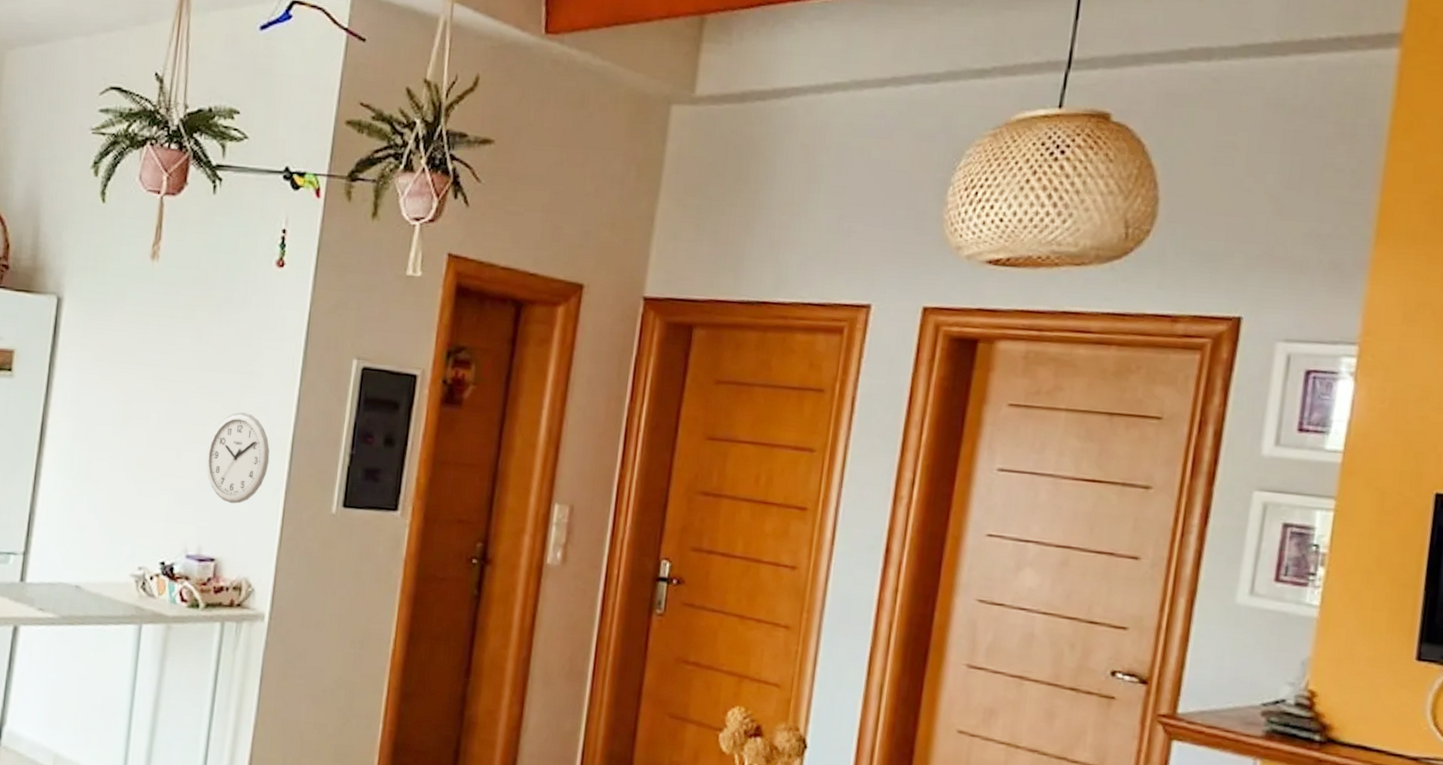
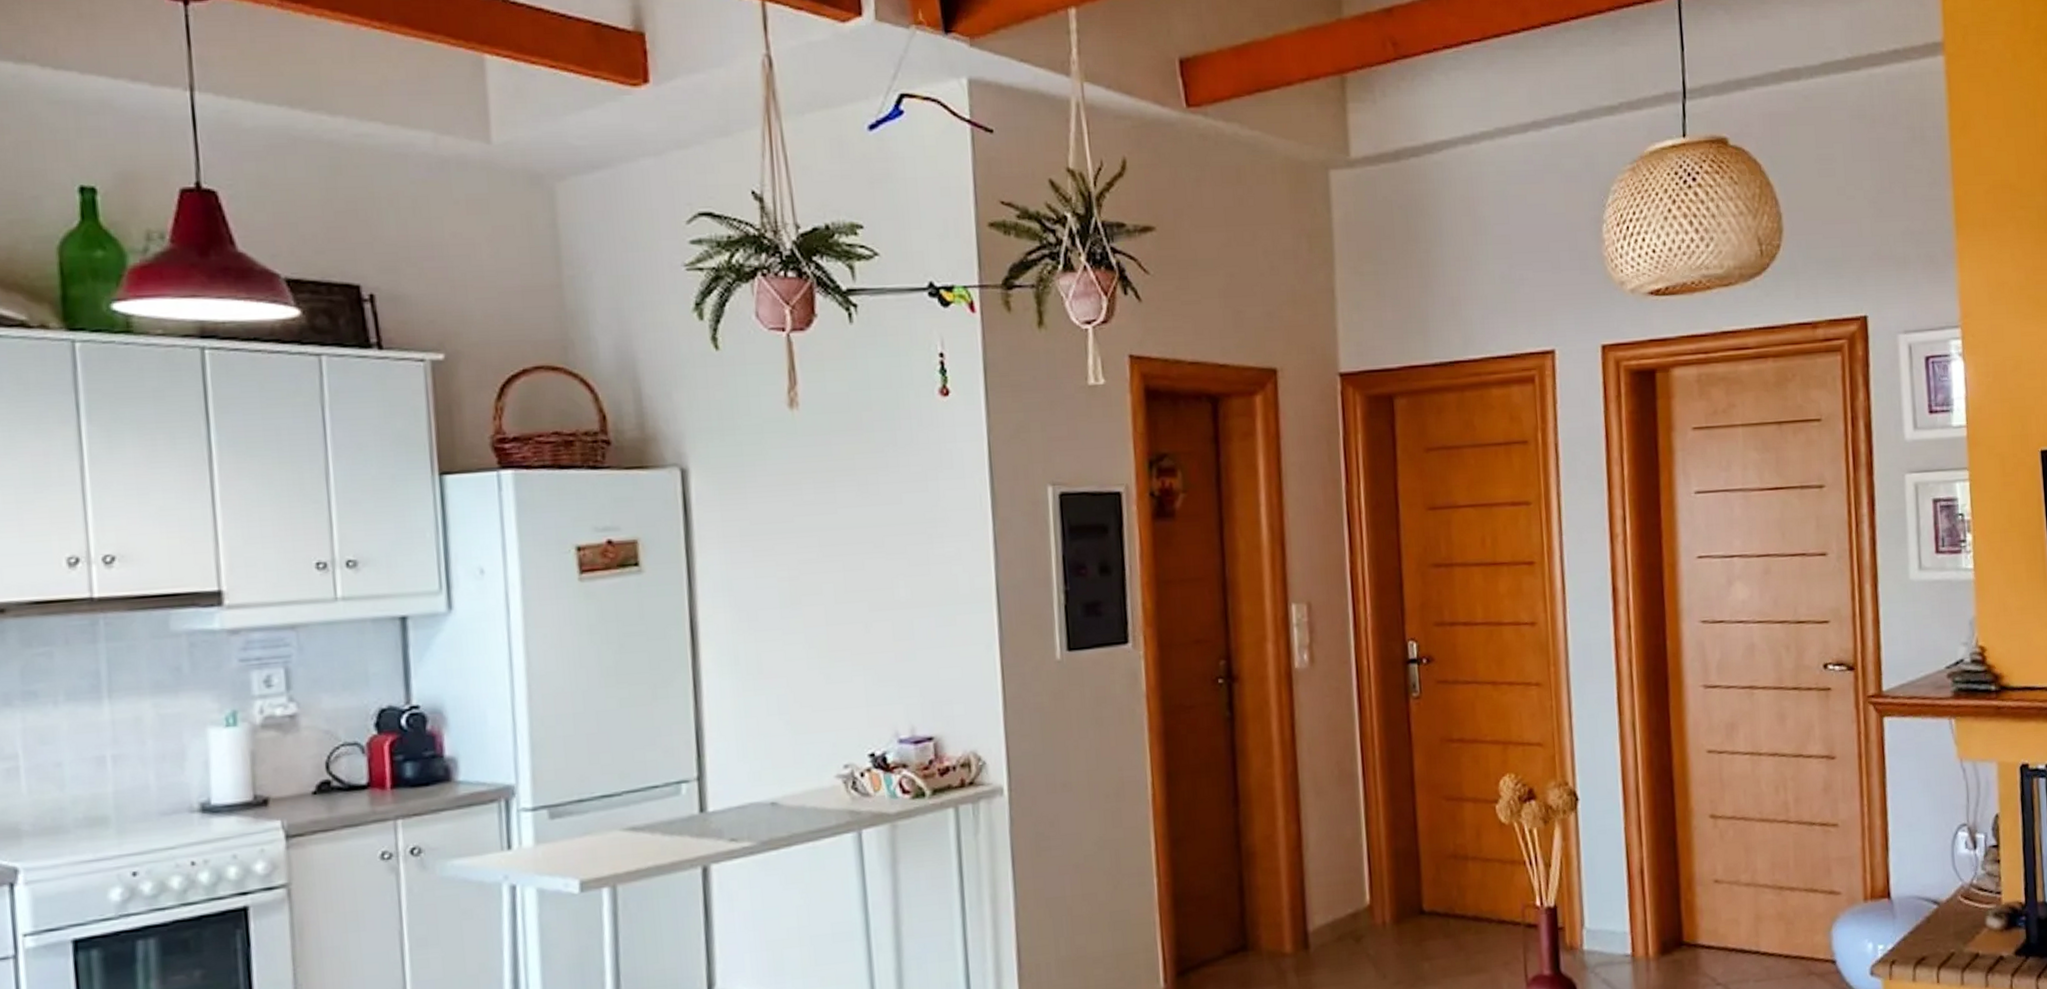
wall clock: present [206,411,270,504] -> none [899,565,975,671]

